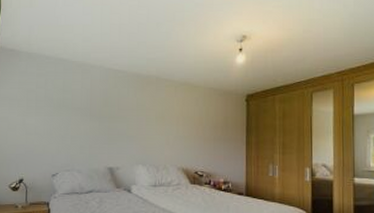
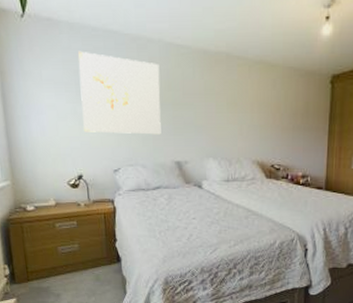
wall art: none [30,74,99,144] -> present [78,51,161,135]

